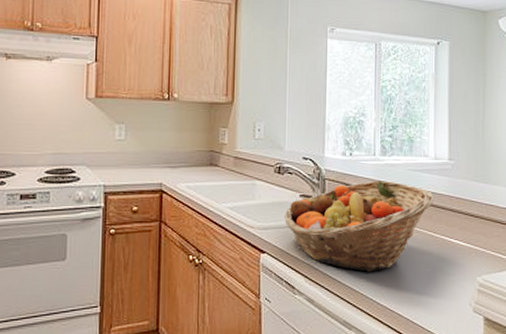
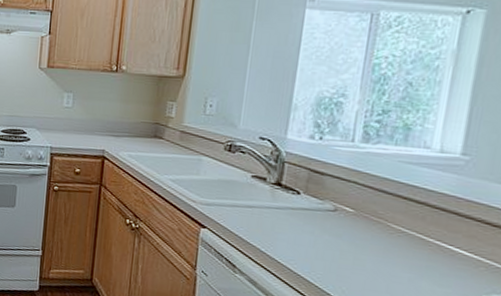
fruit basket: present [284,181,434,272] -> none [231,169,432,266]

